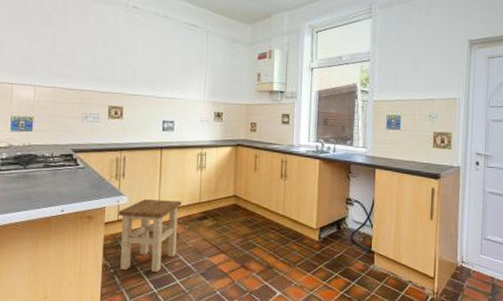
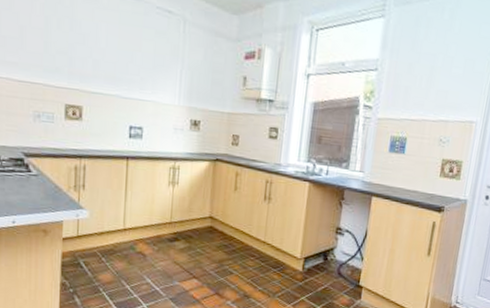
stool: present [118,199,182,272] -> none [77,215,151,294]

